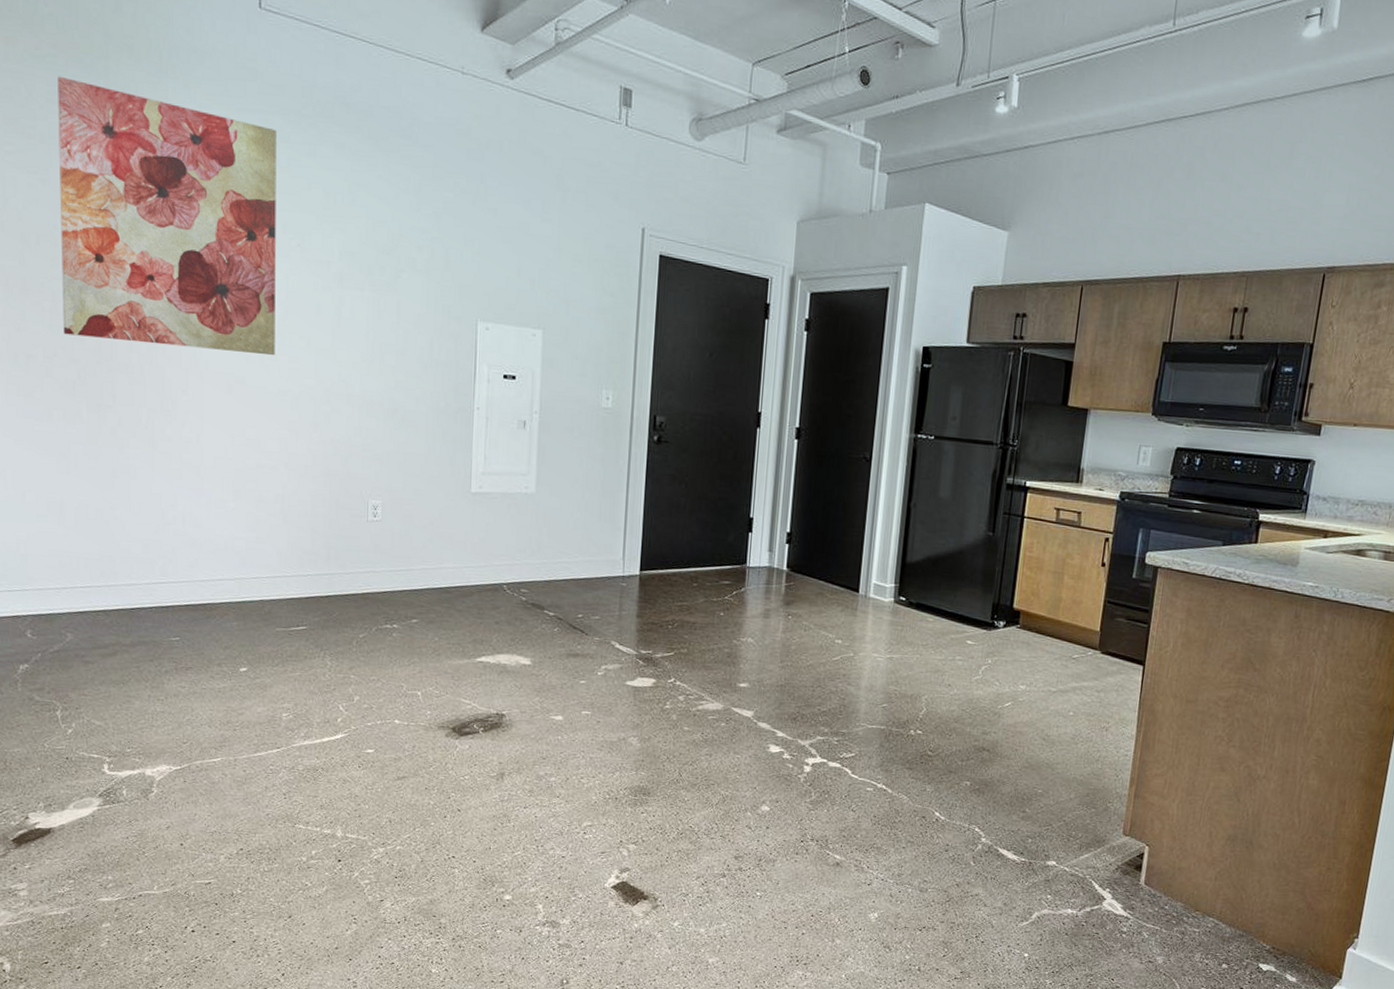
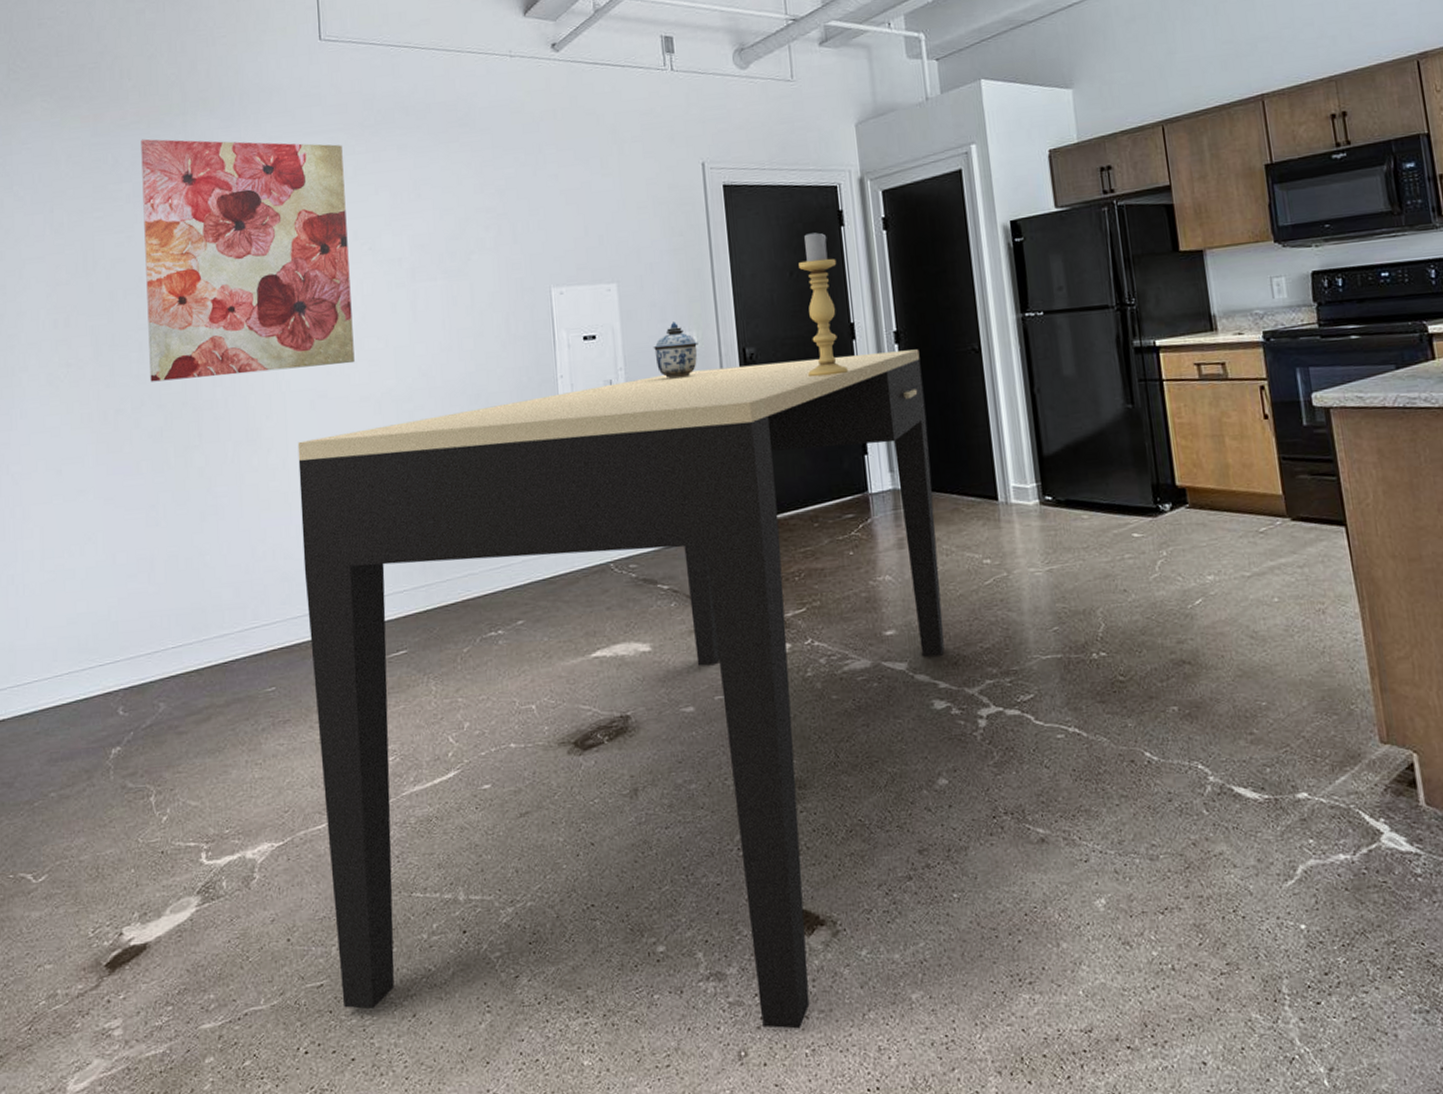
dining table: none [212,421,816,970] -> present [297,349,945,1029]
lidded jar: none [569,378,613,432] -> present [653,322,698,379]
candle holder: none [711,317,756,457] -> present [799,230,848,377]

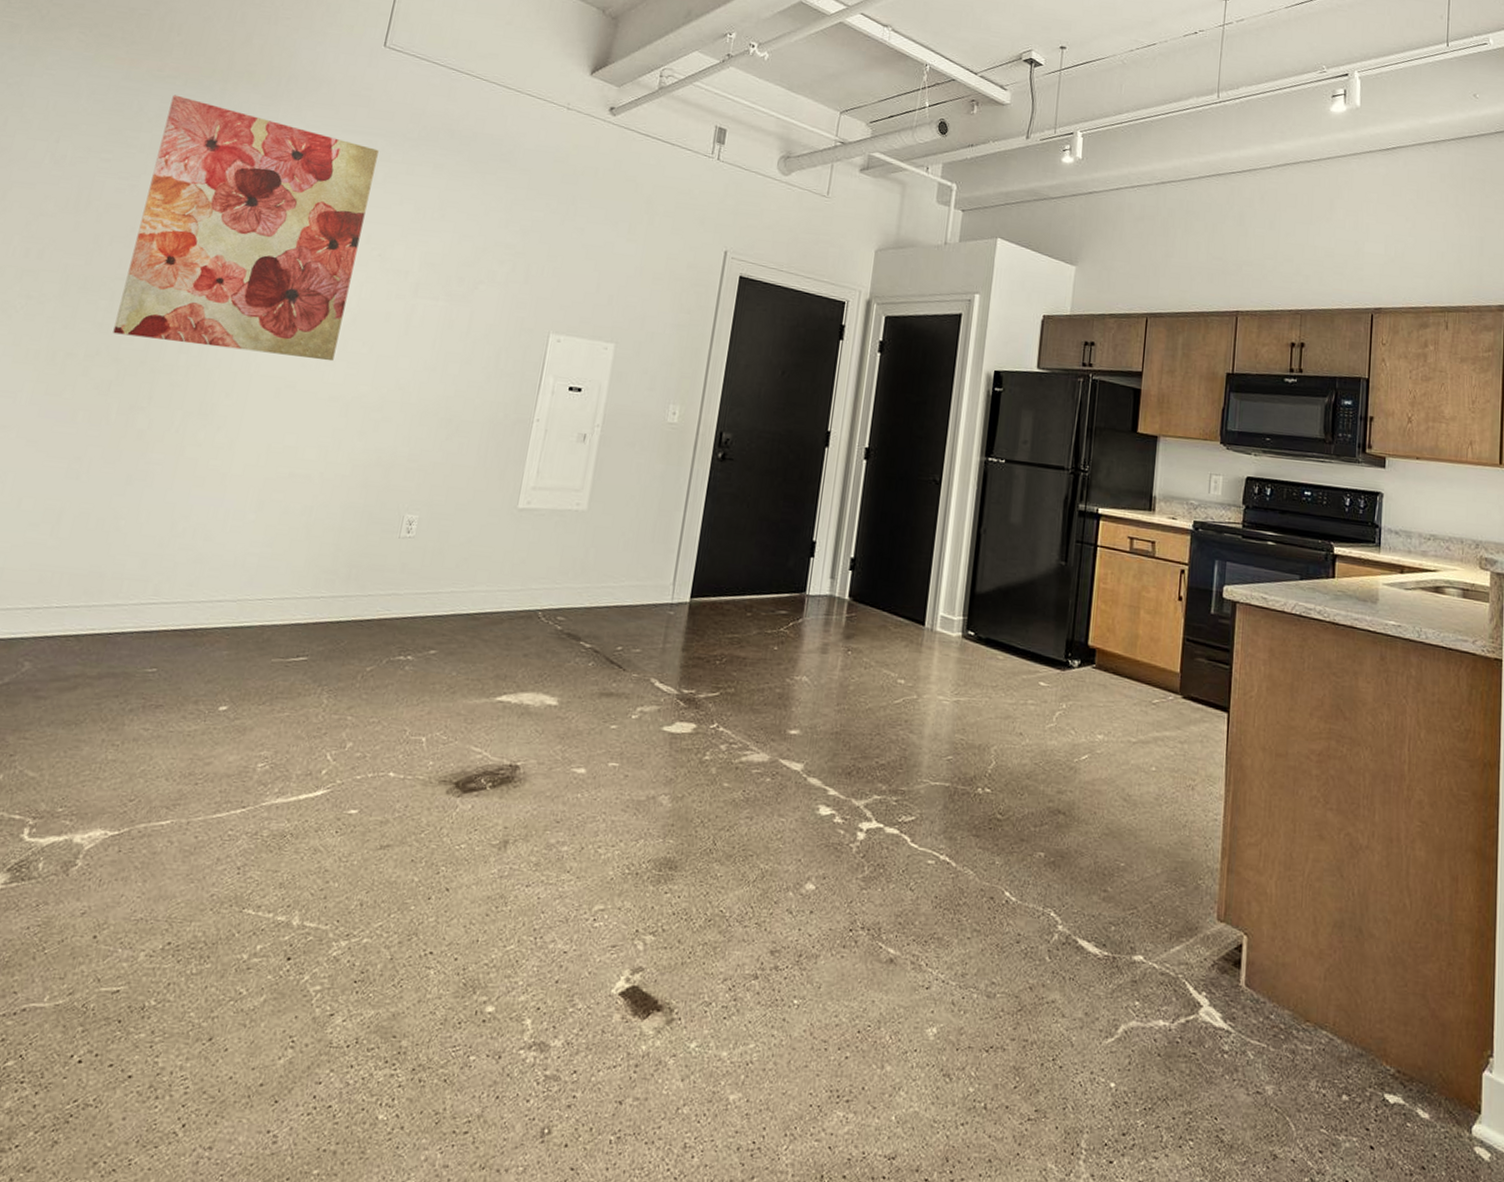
dining table: present [297,349,945,1029] -> none [136,426,885,1114]
lidded jar: present [653,322,698,379] -> none [633,392,679,447]
candle holder: present [799,230,848,377] -> none [776,337,828,477]

